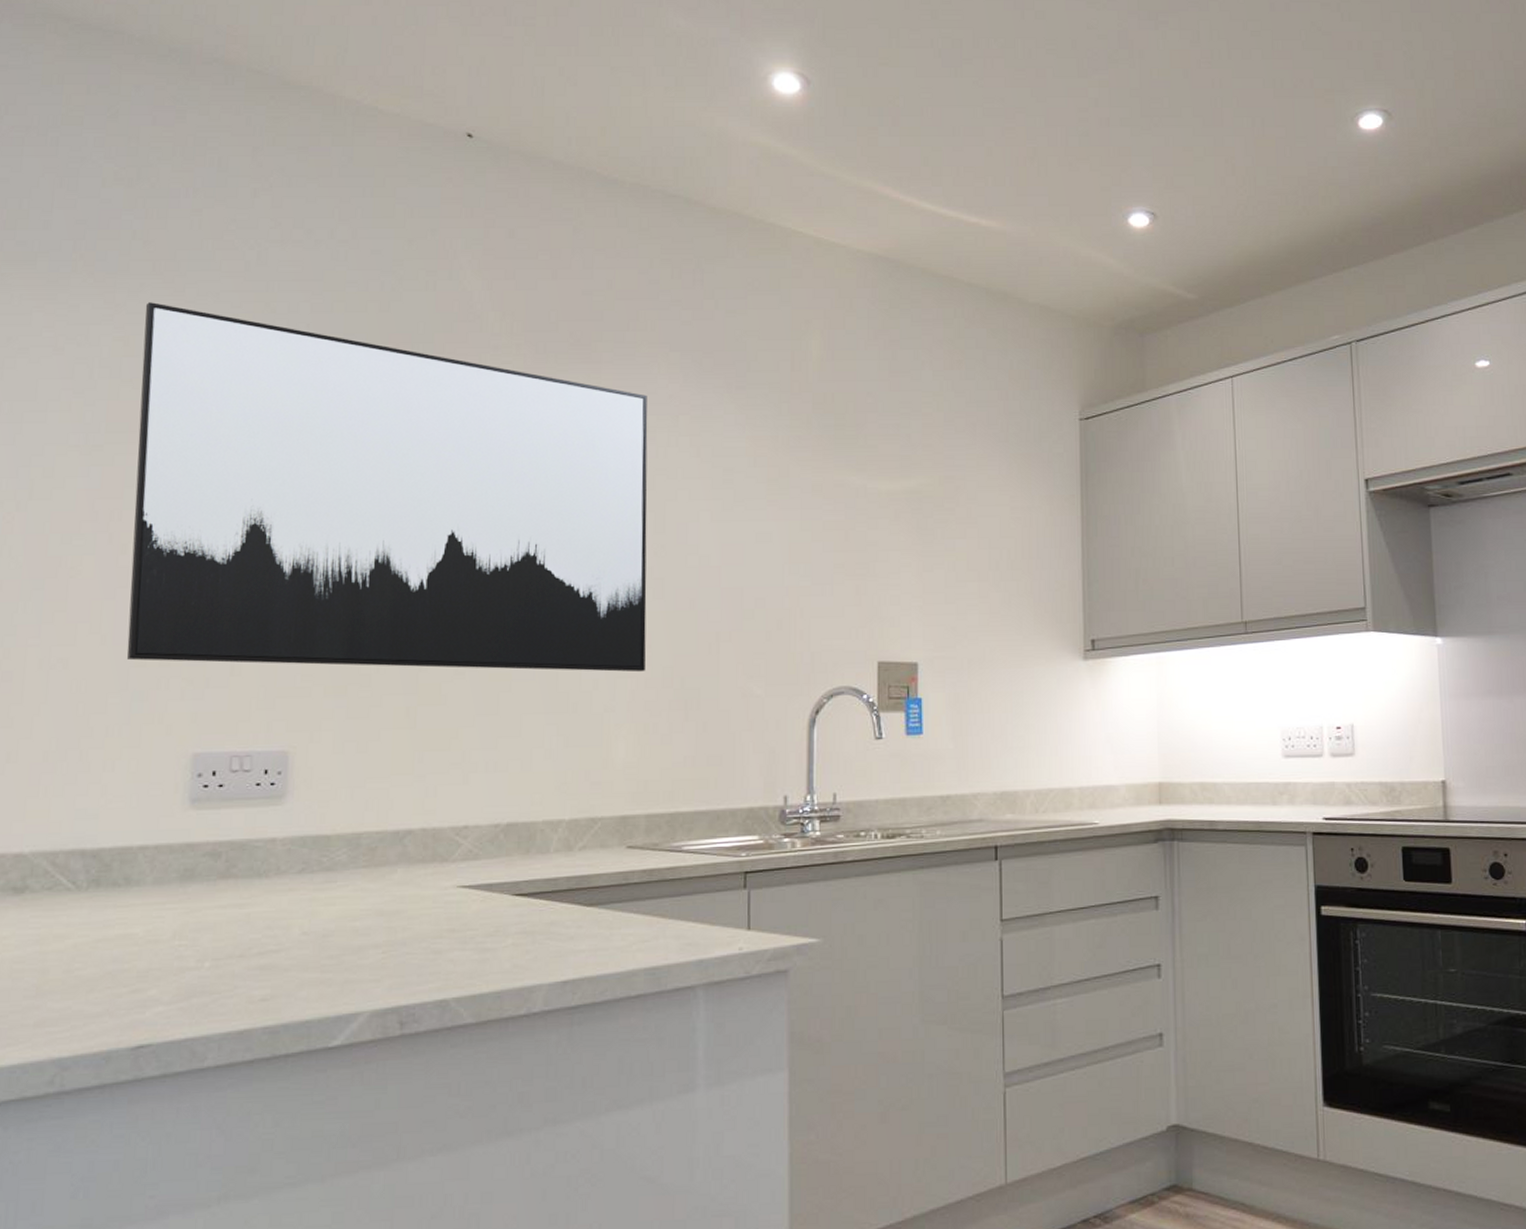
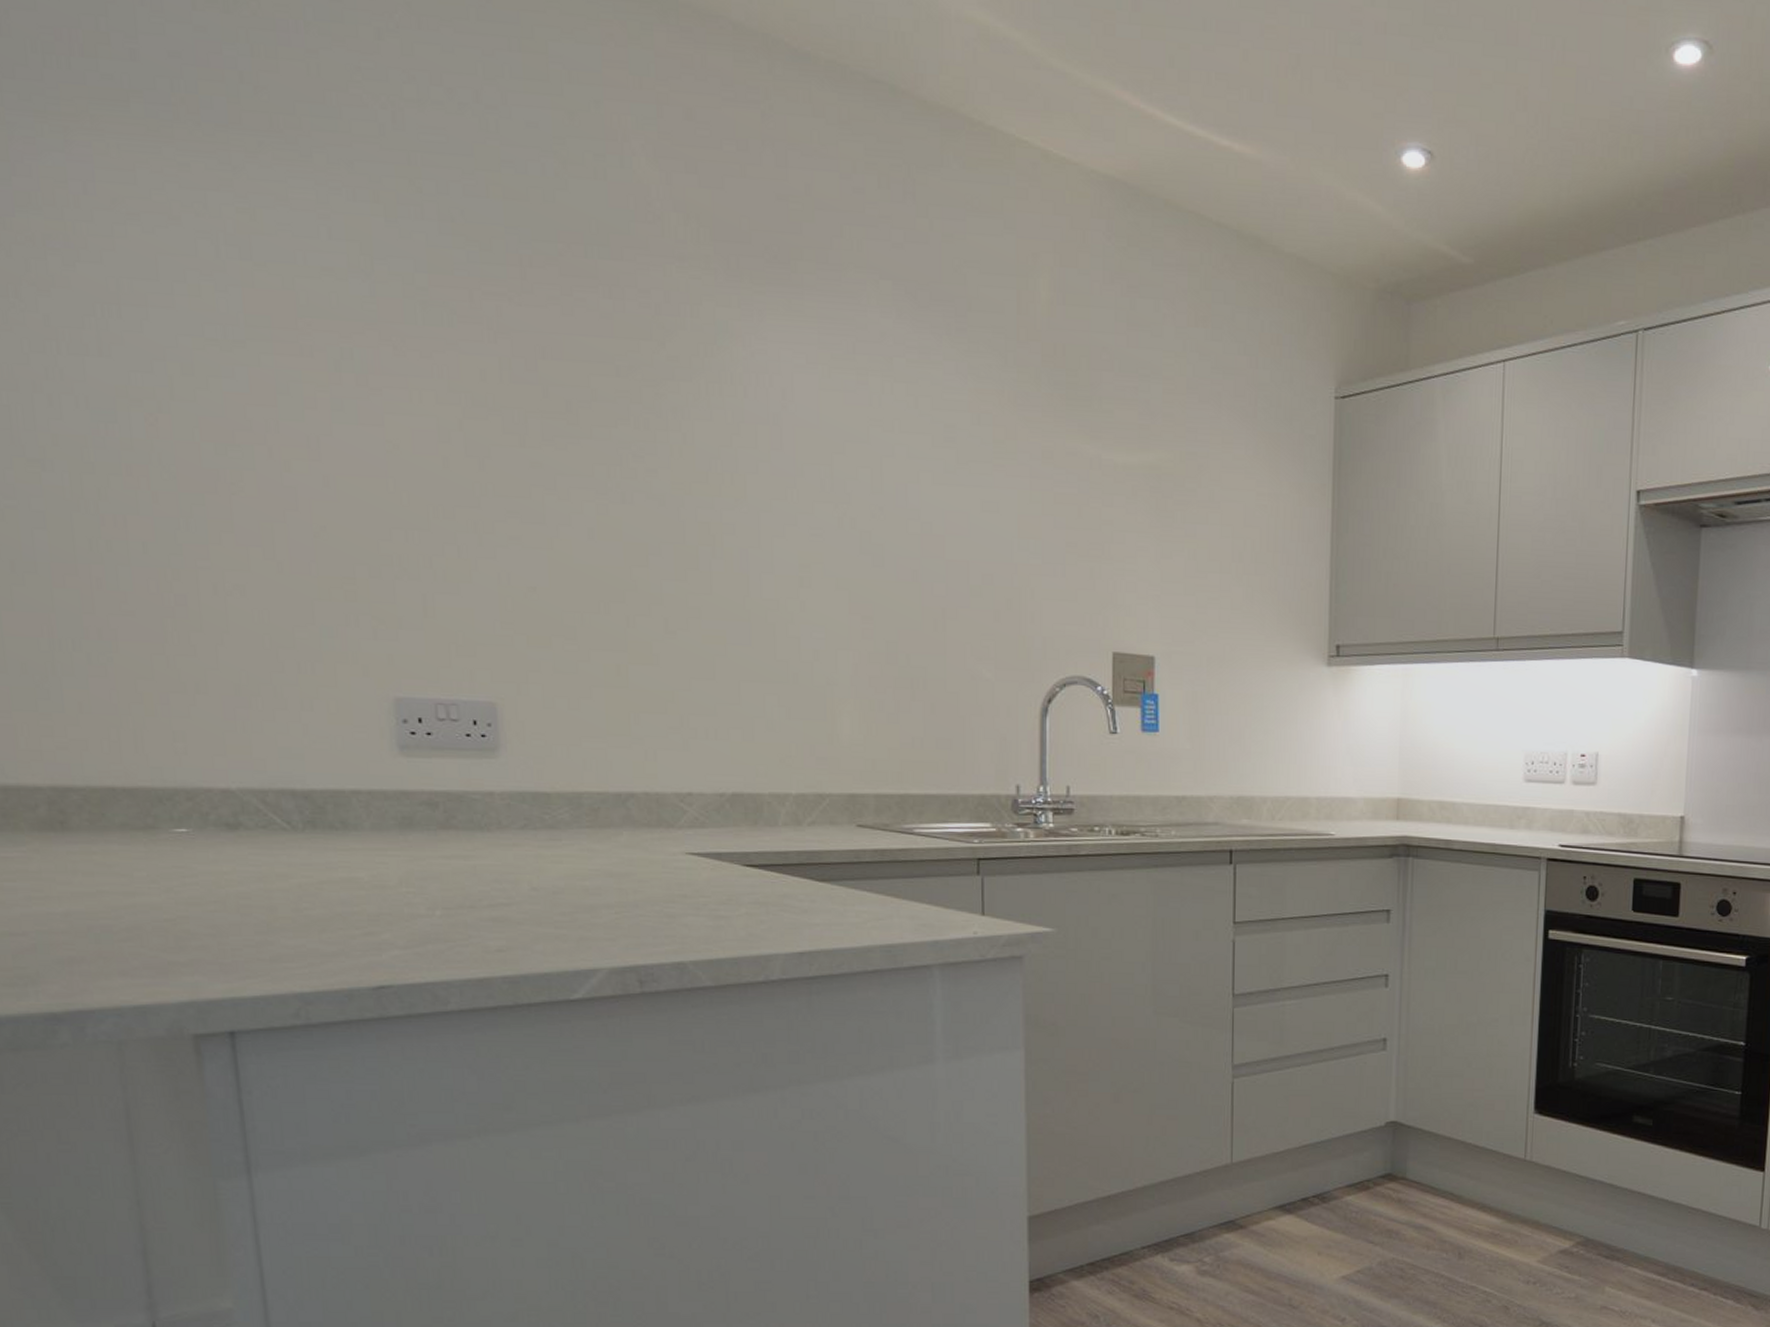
wall art: present [126,302,648,673] -> none [268,167,868,646]

